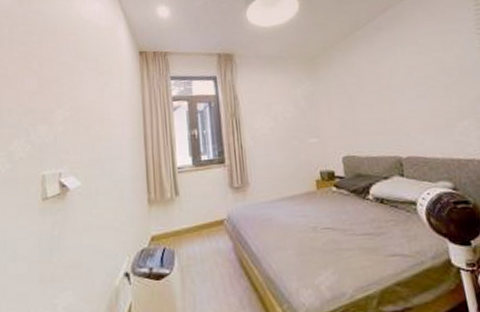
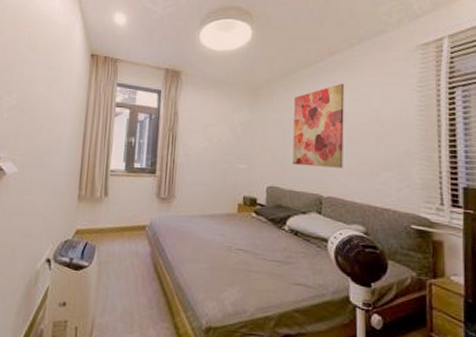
wall art: none [354,39,417,130] -> present [292,83,345,168]

